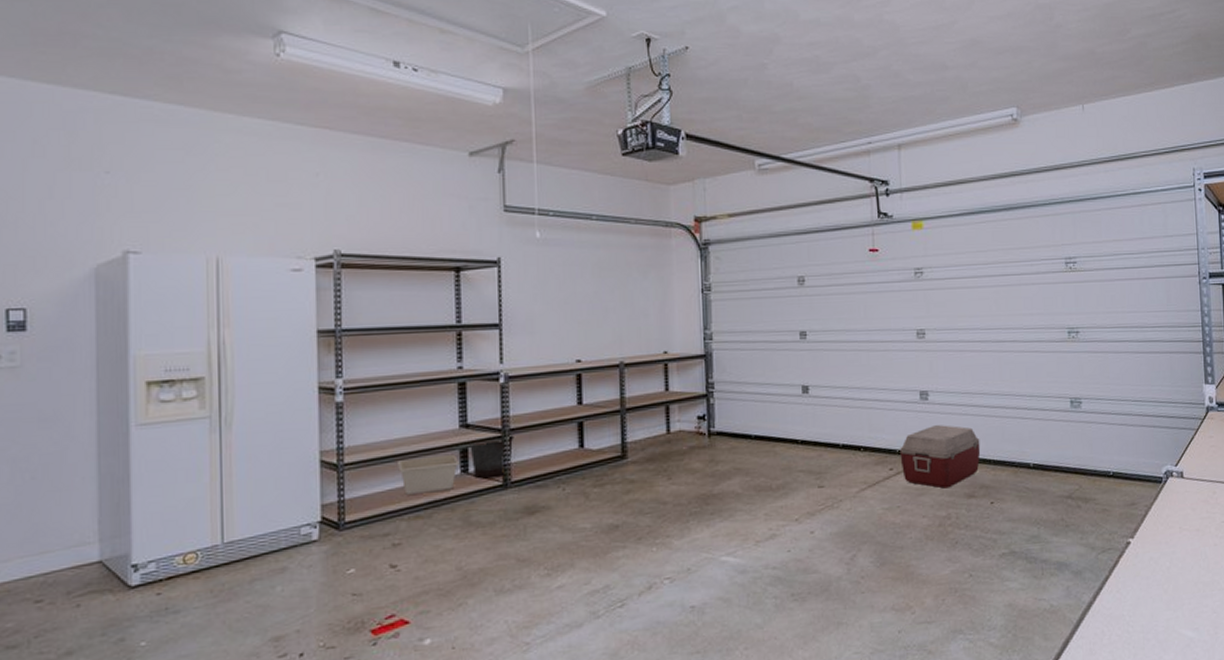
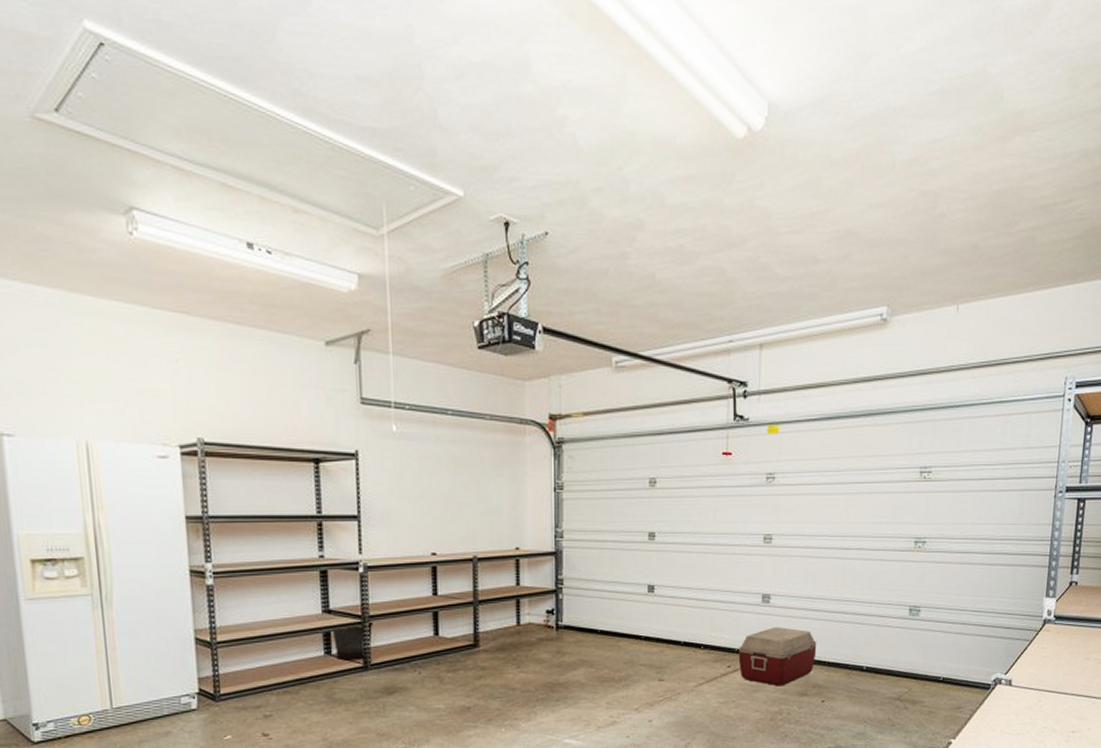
storage bin: present [396,455,460,495] -> none [265,638,323,672]

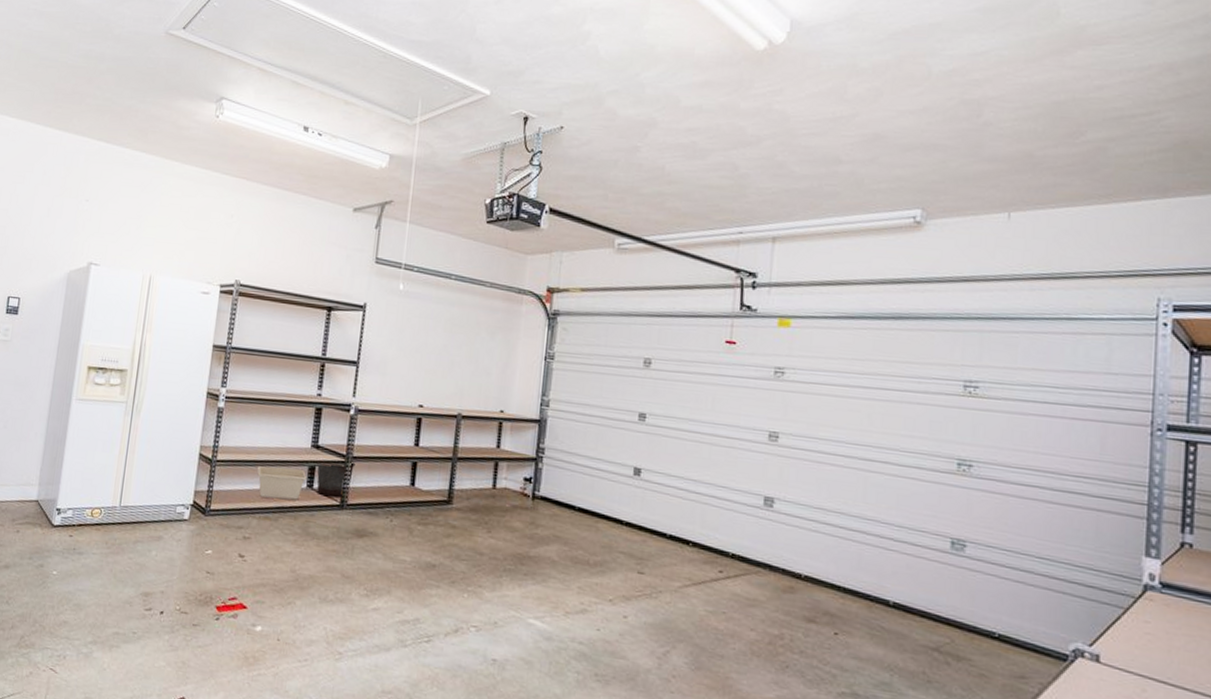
storage bin: none [265,638,323,672] -> present [257,466,307,500]
cooler: present [738,627,817,686] -> none [732,535,830,606]

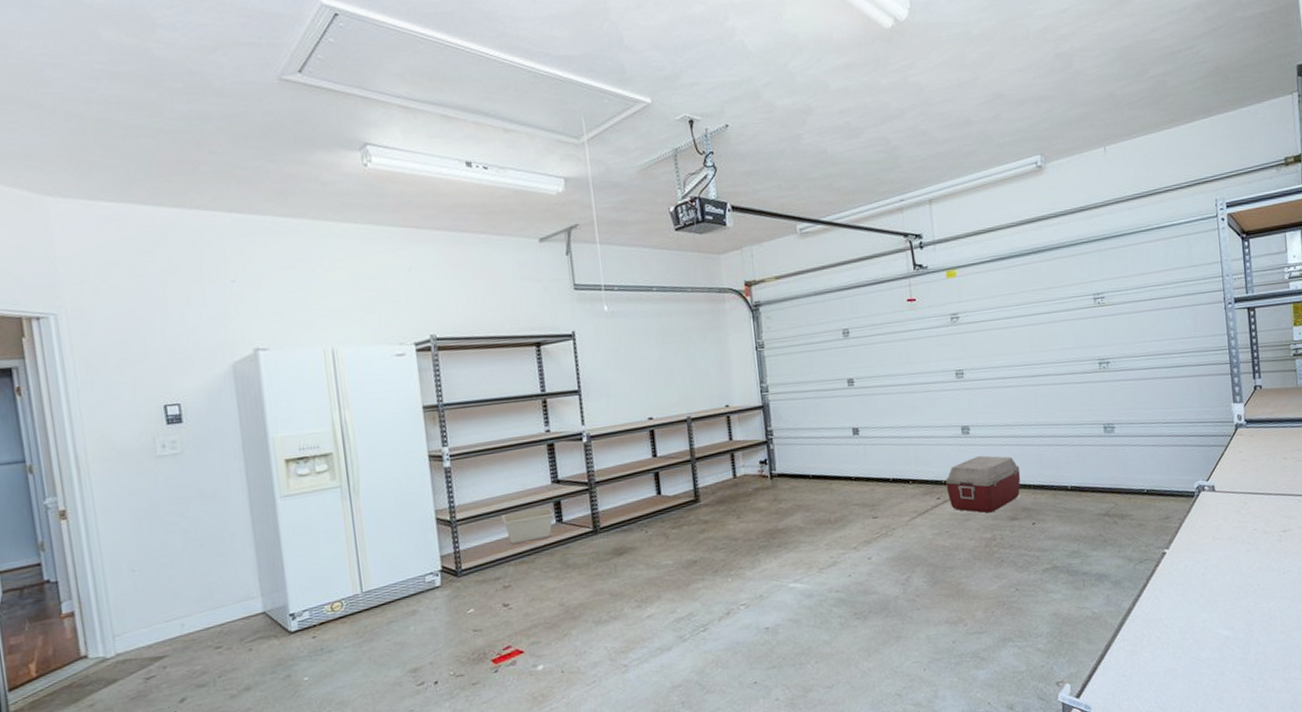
bucket: present [317,460,356,498] -> none [561,486,600,527]
cooler: none [732,535,830,606] -> present [945,455,1021,513]

